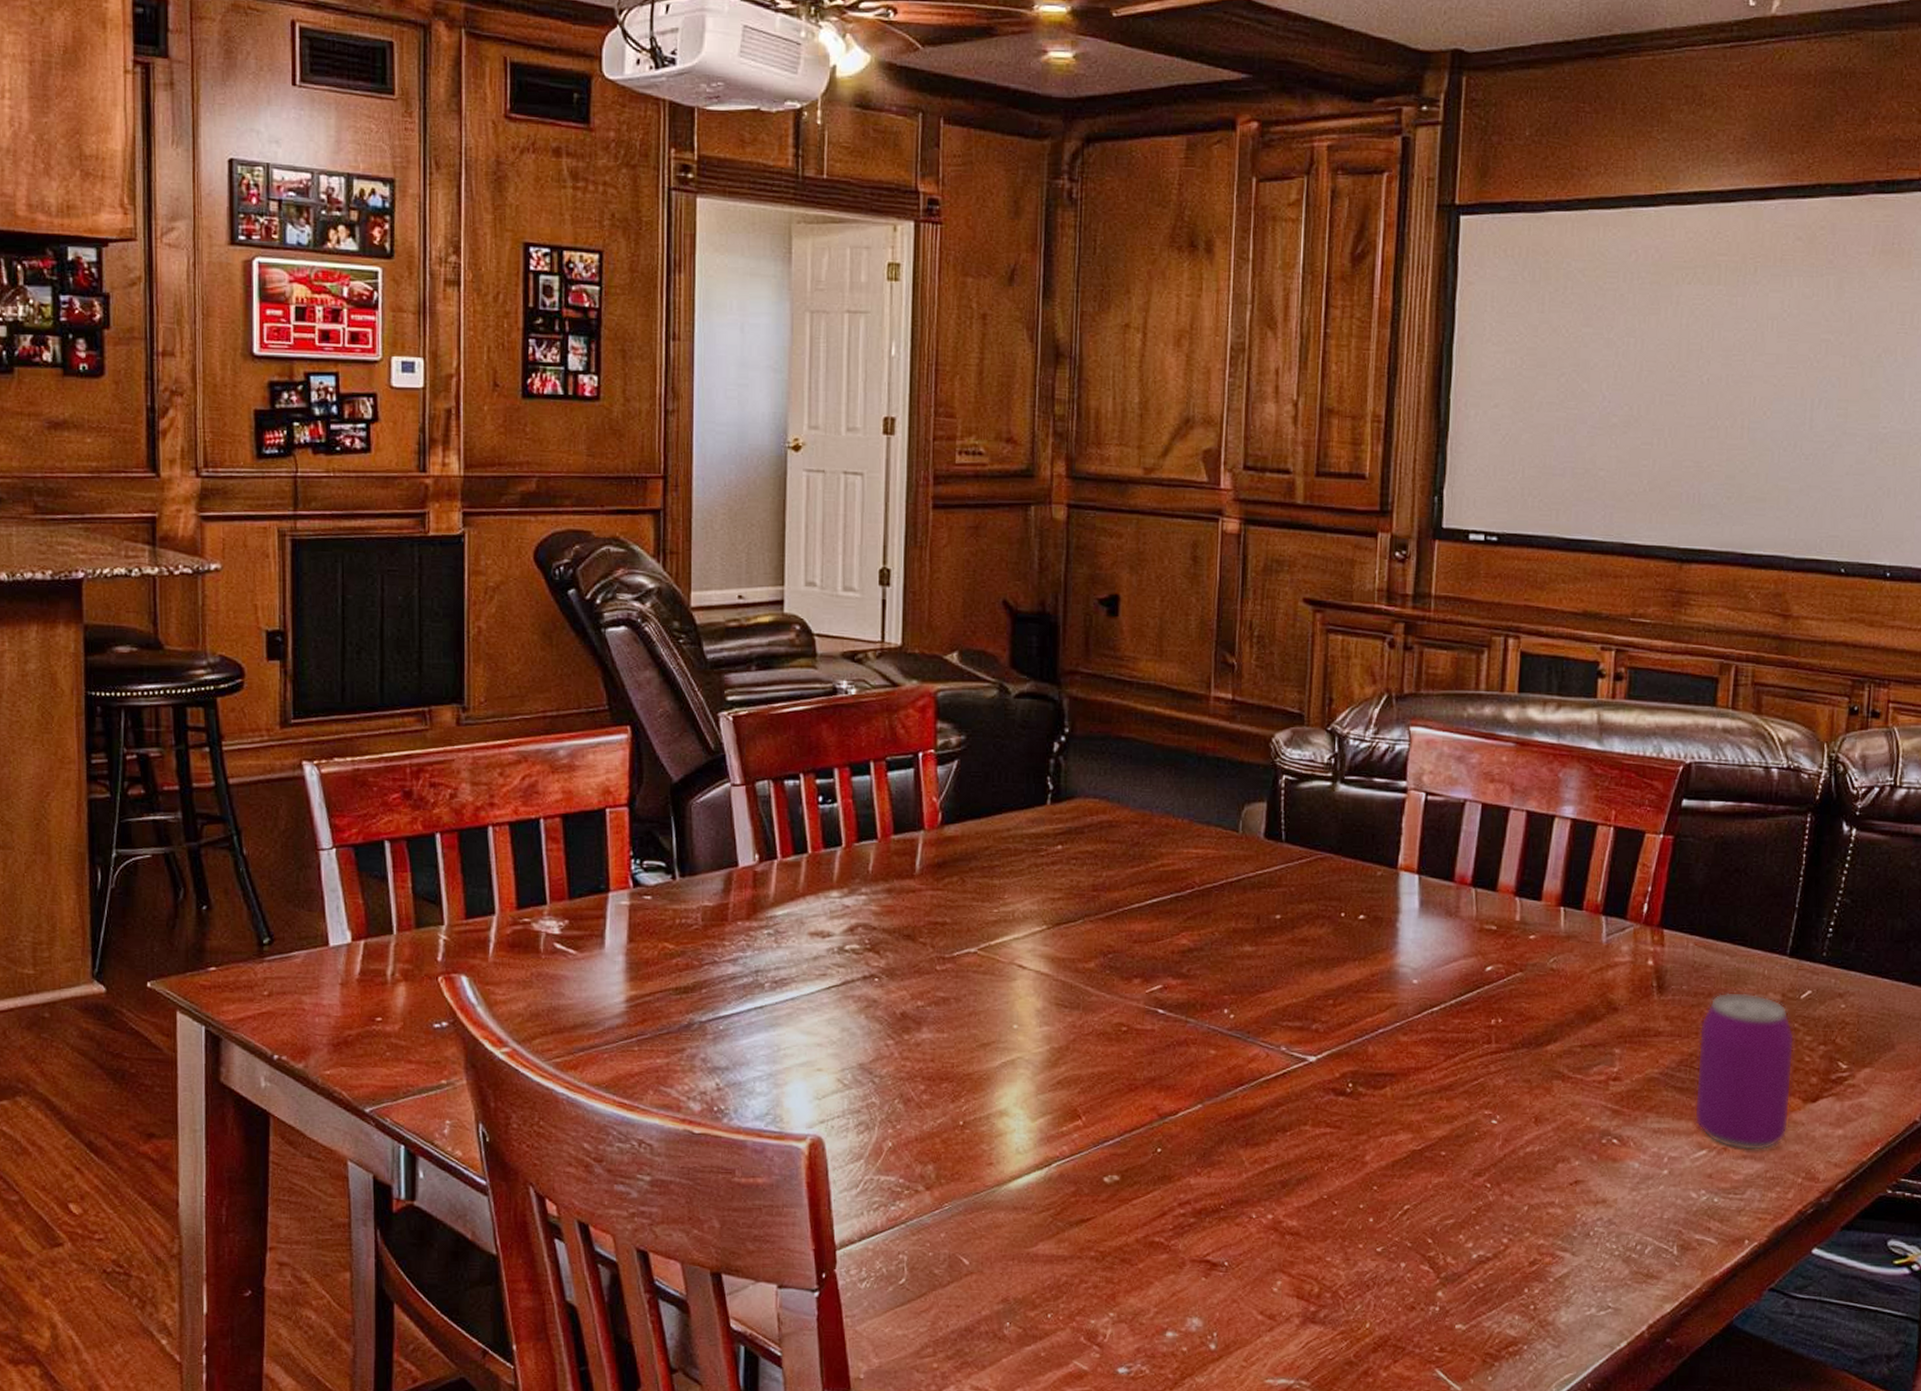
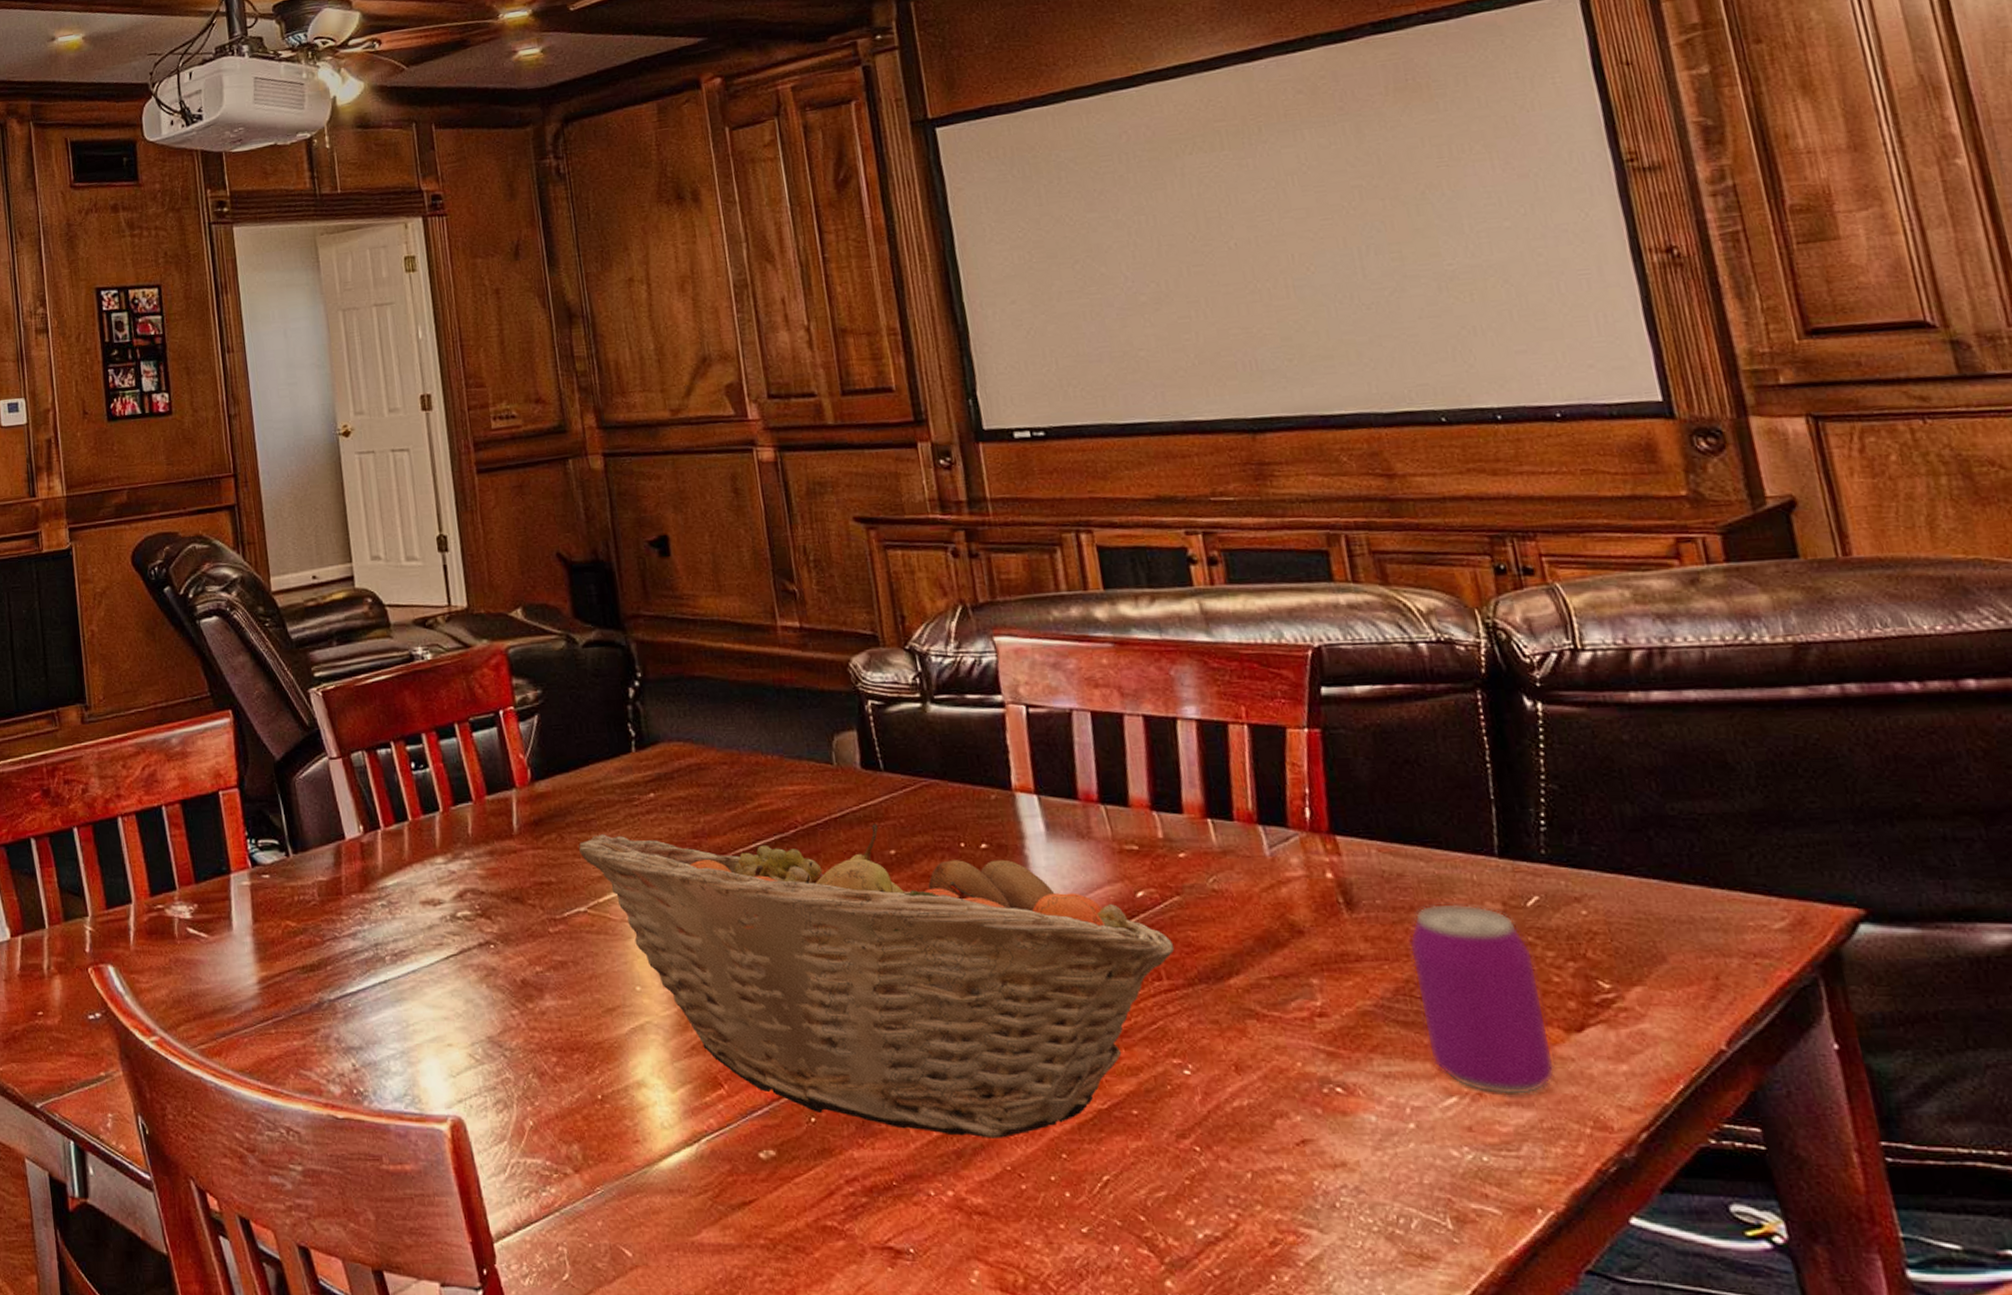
fruit basket: none [979,881,1508,1172] -> present [579,824,1175,1138]

